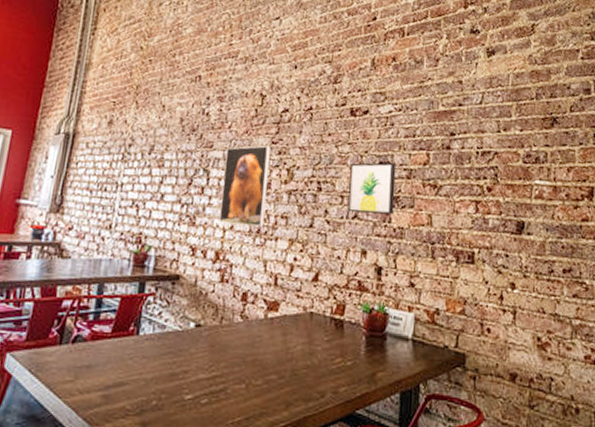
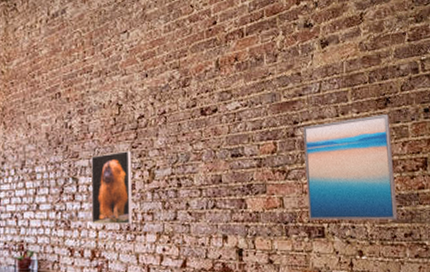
wall art: present [348,162,397,215] -> none [206,155,249,203]
wall art: none [458,134,557,252] -> present [303,113,398,221]

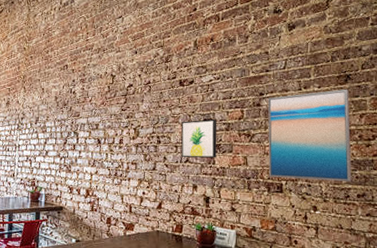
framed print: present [91,150,133,225] -> none [87,112,121,172]
wall art: none [206,155,249,203] -> present [181,119,217,158]

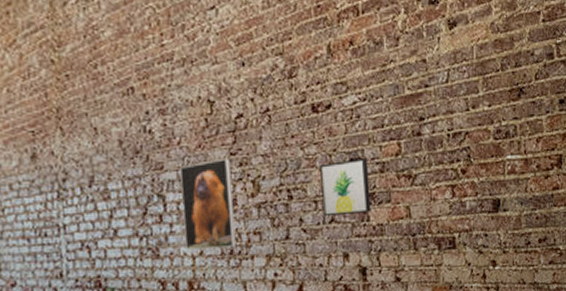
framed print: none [87,112,121,172] -> present [180,158,237,250]
wall art: present [268,89,352,182] -> none [430,106,532,230]

